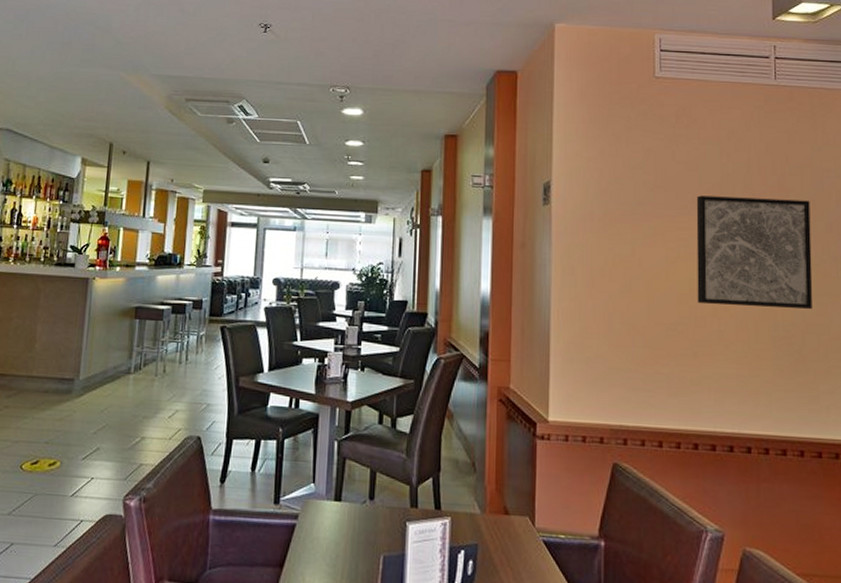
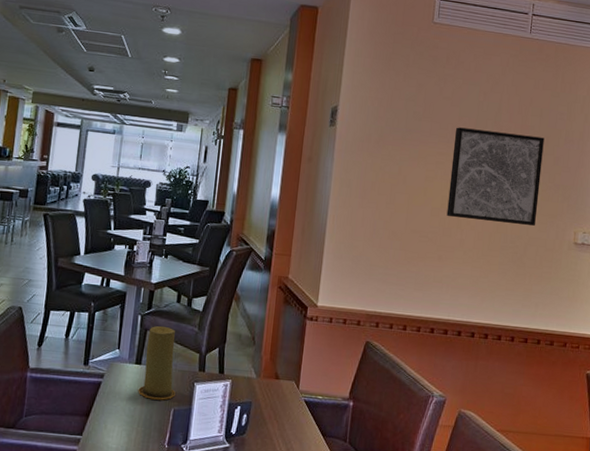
candle: none [339,452,384,545] -> present [138,325,176,400]

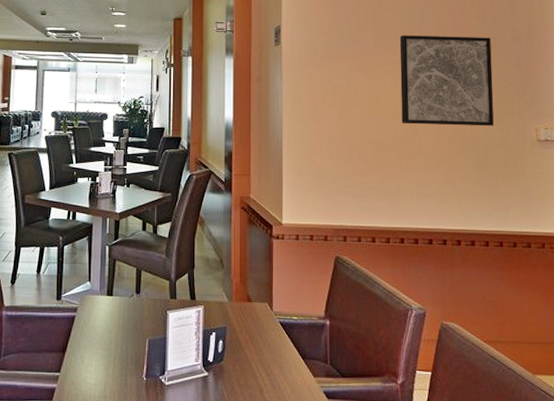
candle: present [138,325,176,400] -> none [112,255,149,331]

